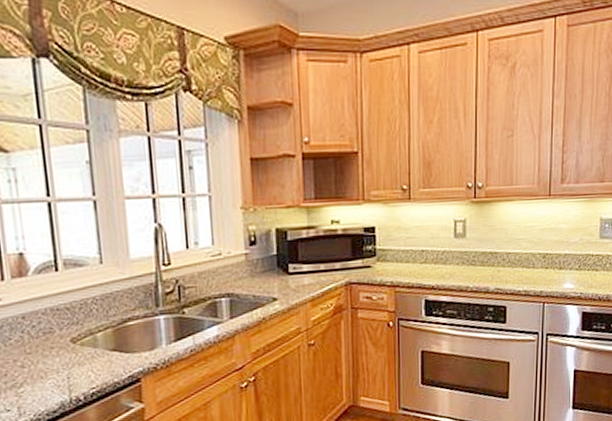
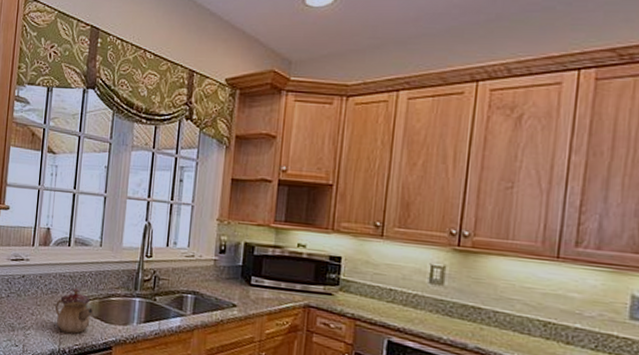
teapot: none [52,320,108,378] -> present [54,288,94,334]

